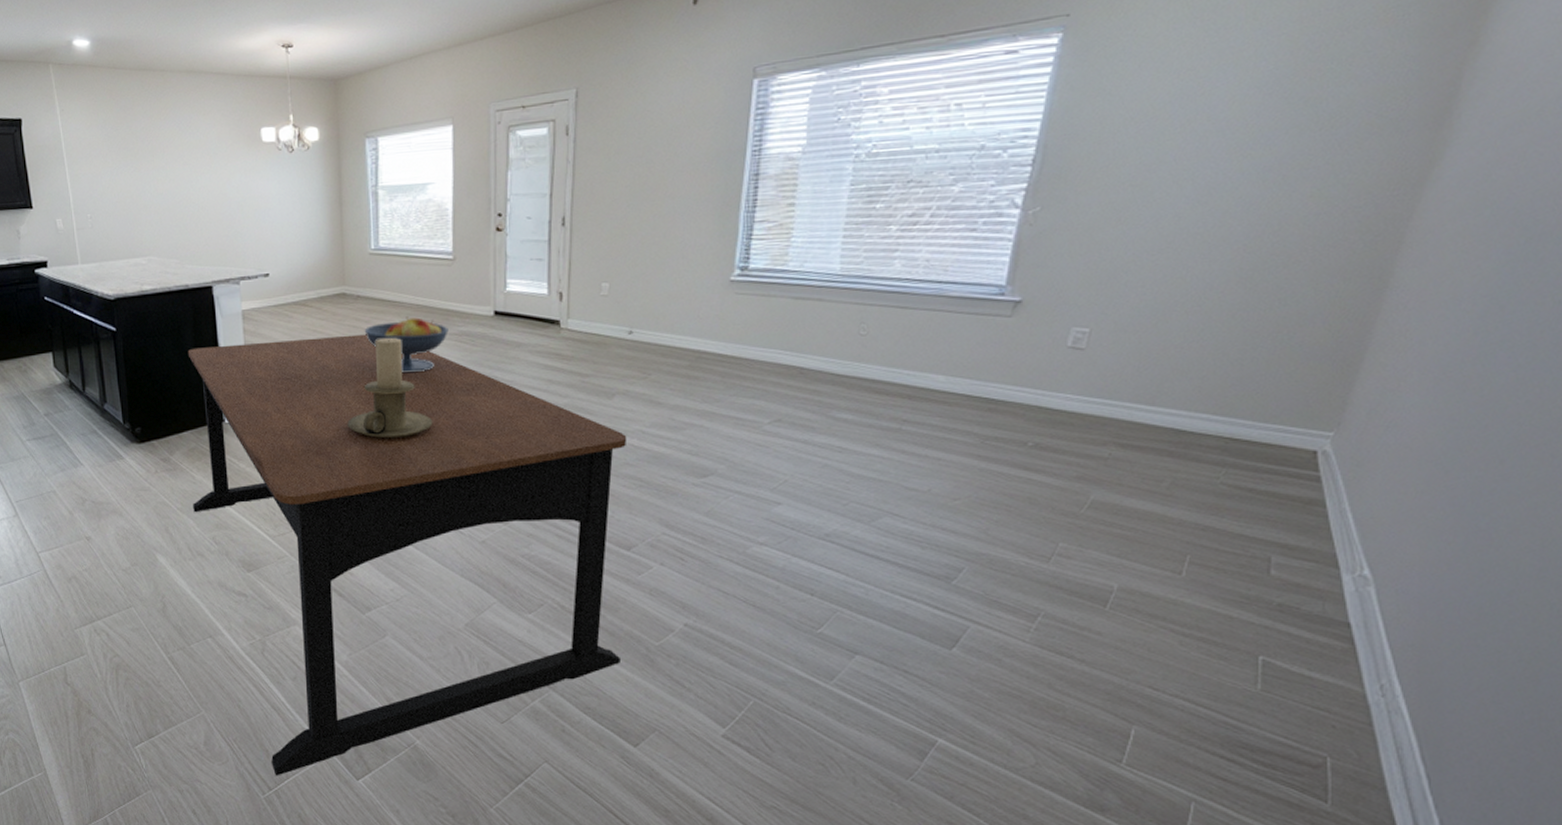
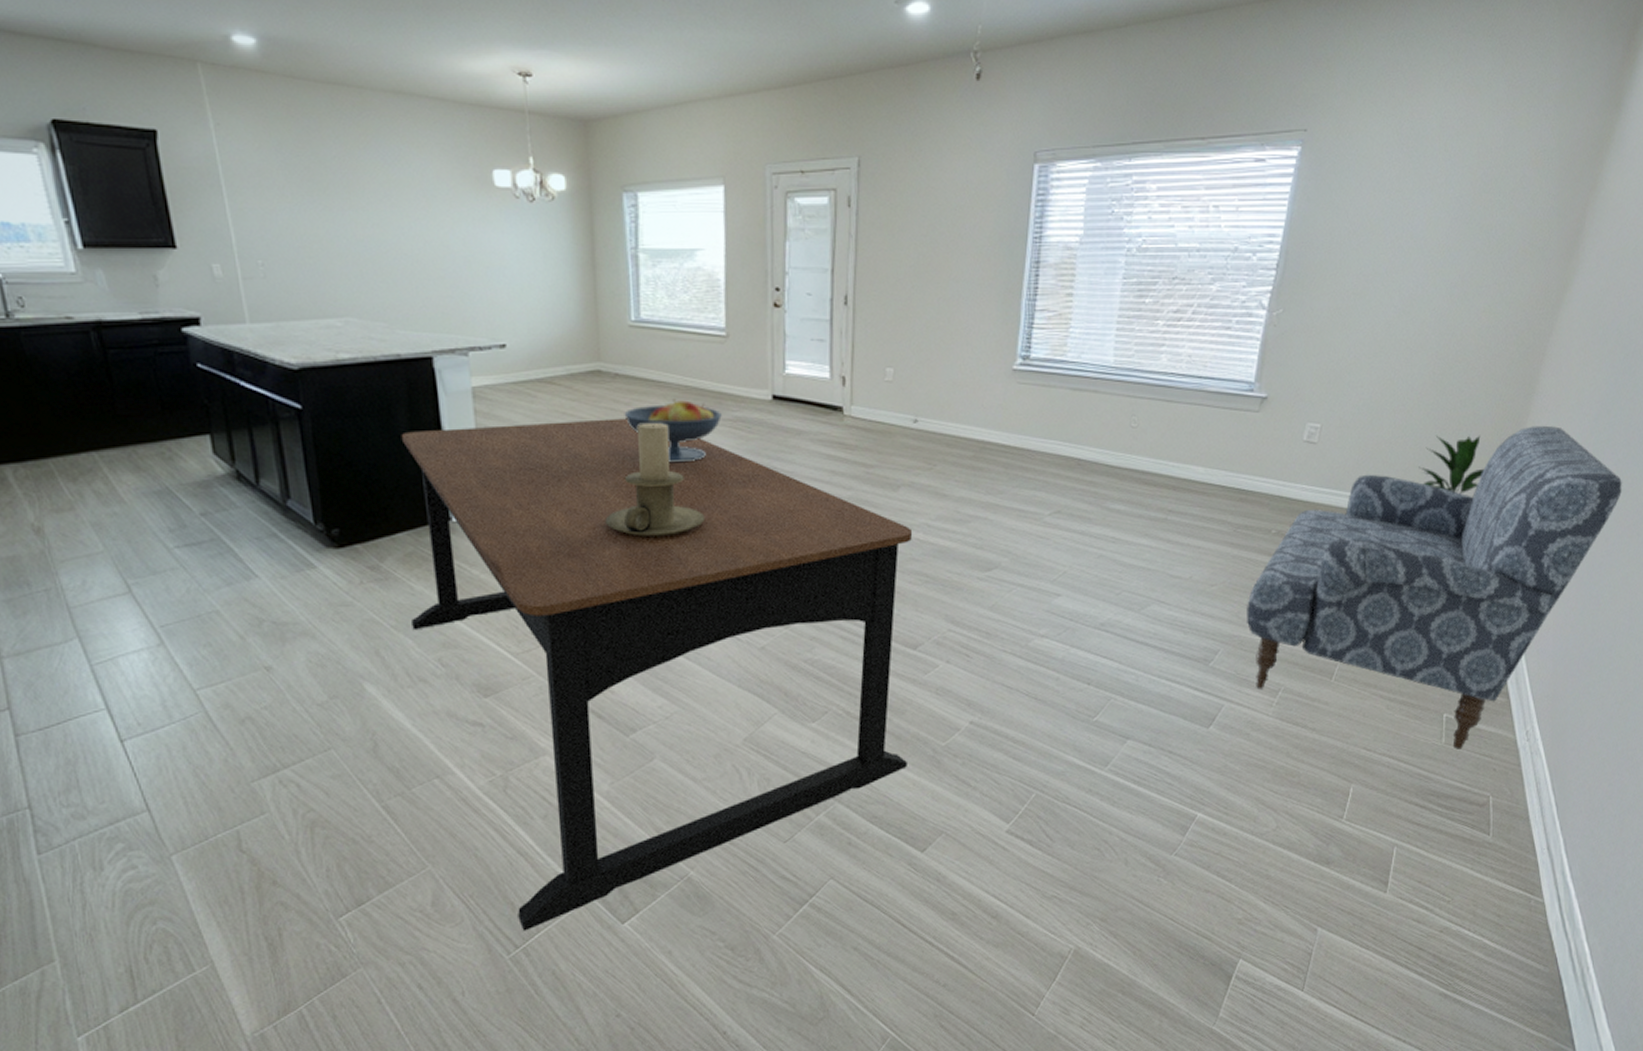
sofa: none [997,325,1525,700] -> present [1247,425,1622,751]
indoor plant: none [1221,337,1314,406] -> present [1419,435,1485,495]

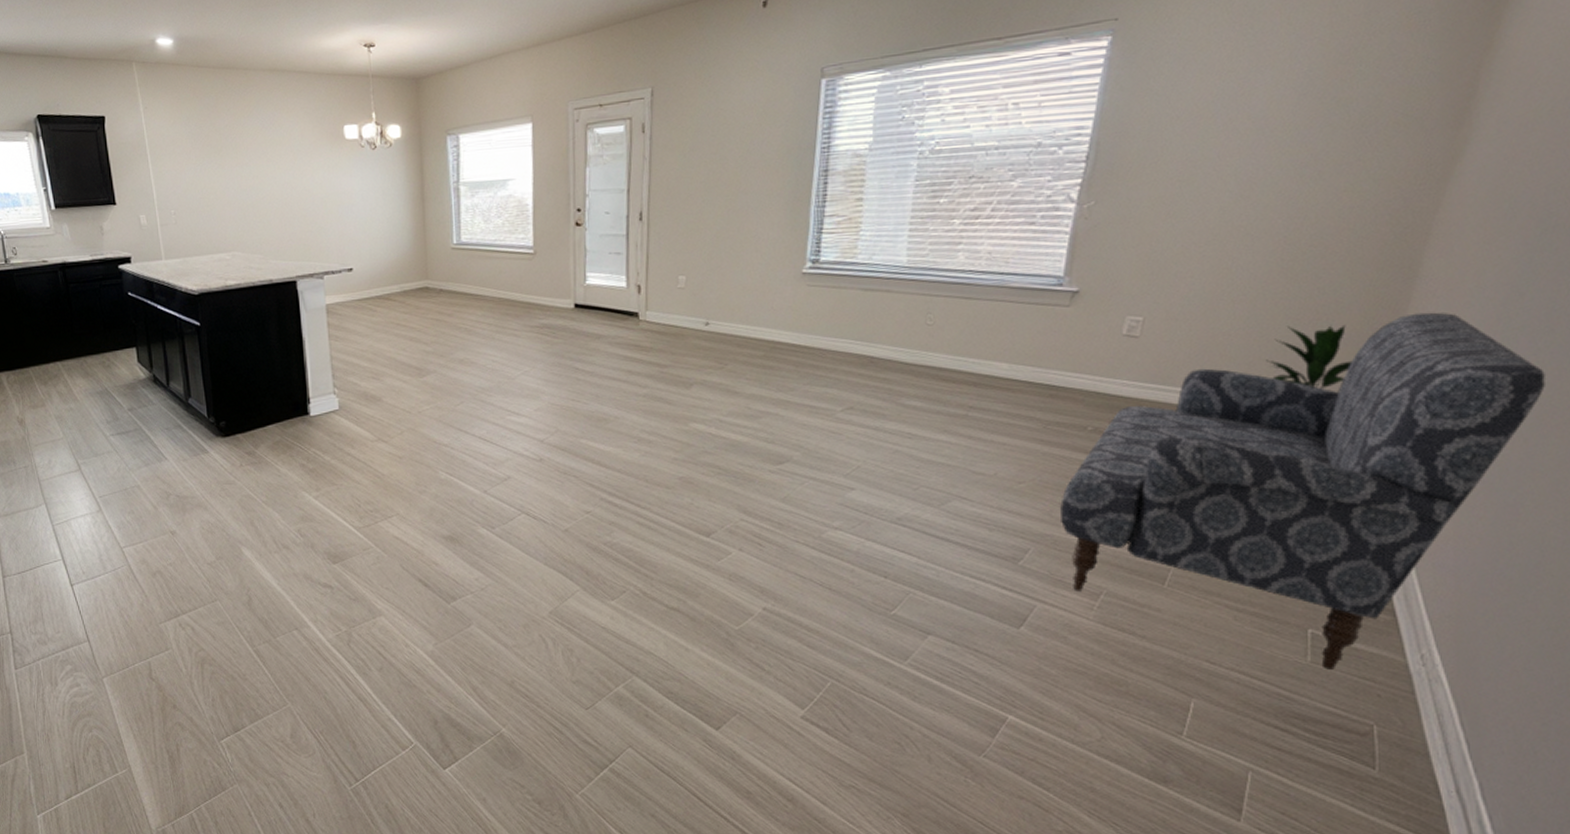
dining table: present [401,418,913,932] -> none [272,327,705,767]
candle holder: present [605,422,706,538] -> none [431,330,516,430]
fruit bowl: present [624,399,722,463] -> none [447,310,530,366]

